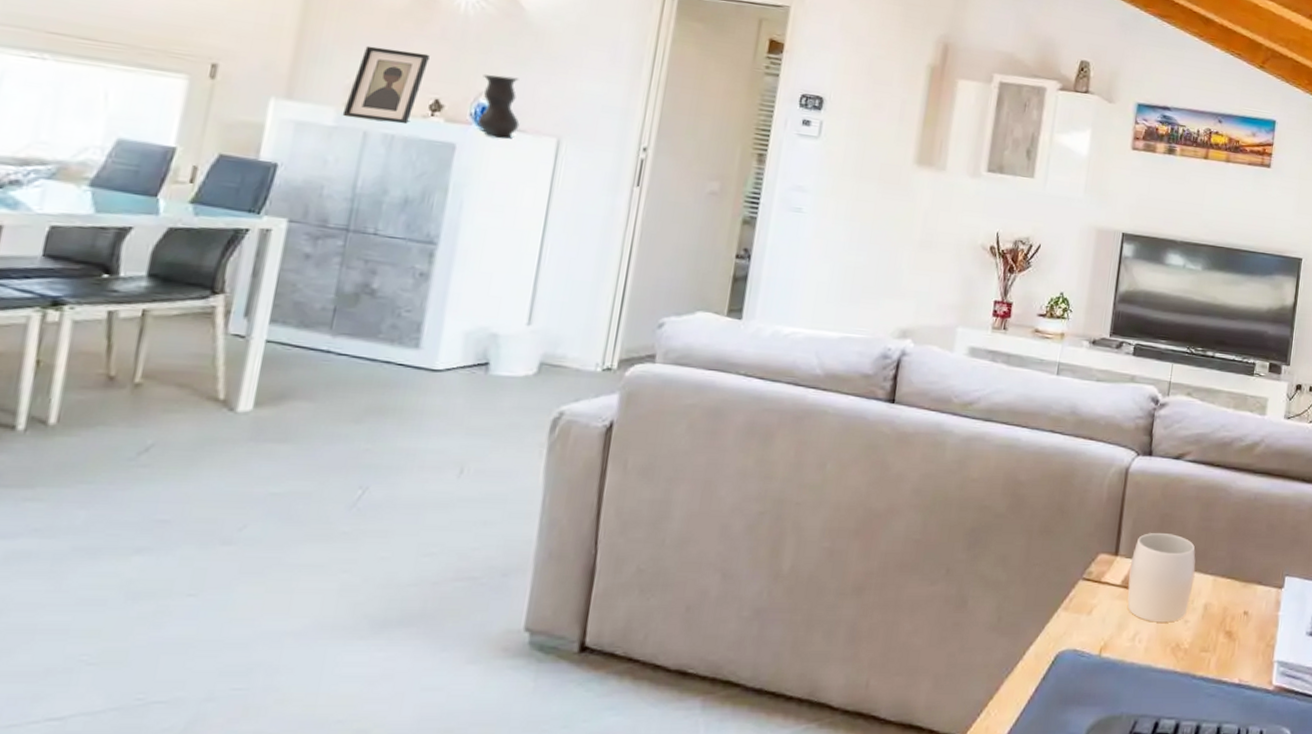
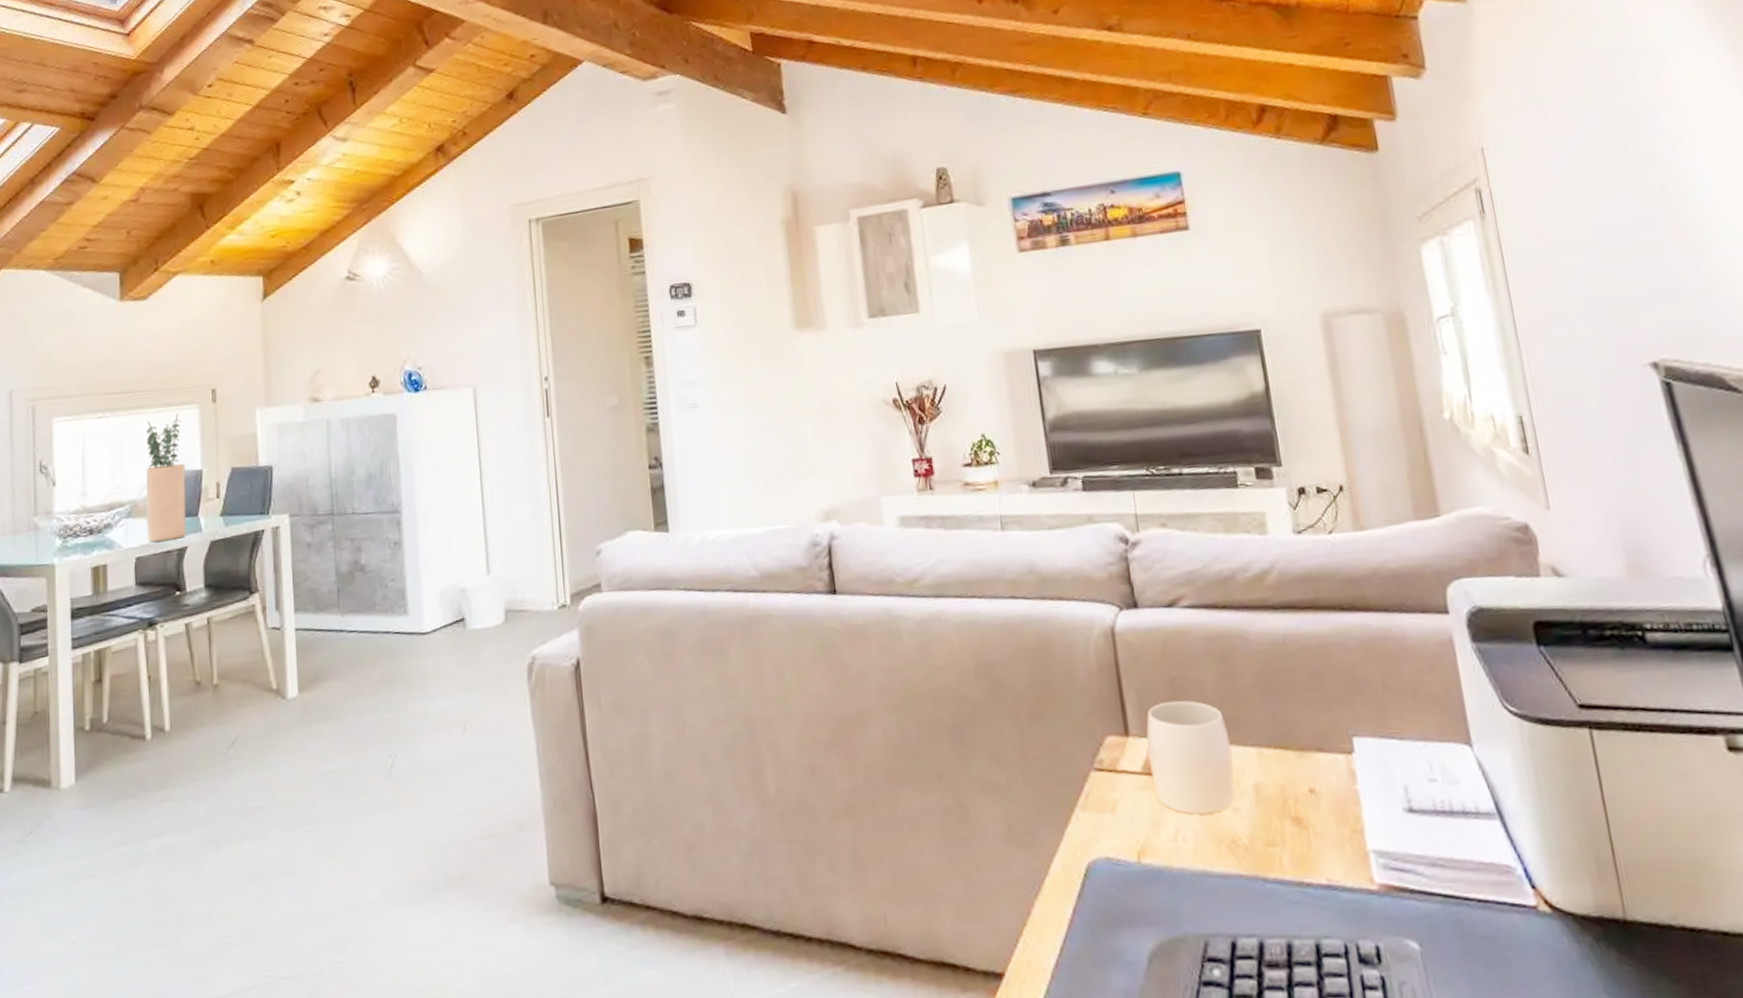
vase: none [73,77,158,217] -> present [146,413,186,543]
picture frame: present [342,45,430,125] -> none [308,336,360,411]
vase: present [477,74,520,138] -> none [403,338,441,400]

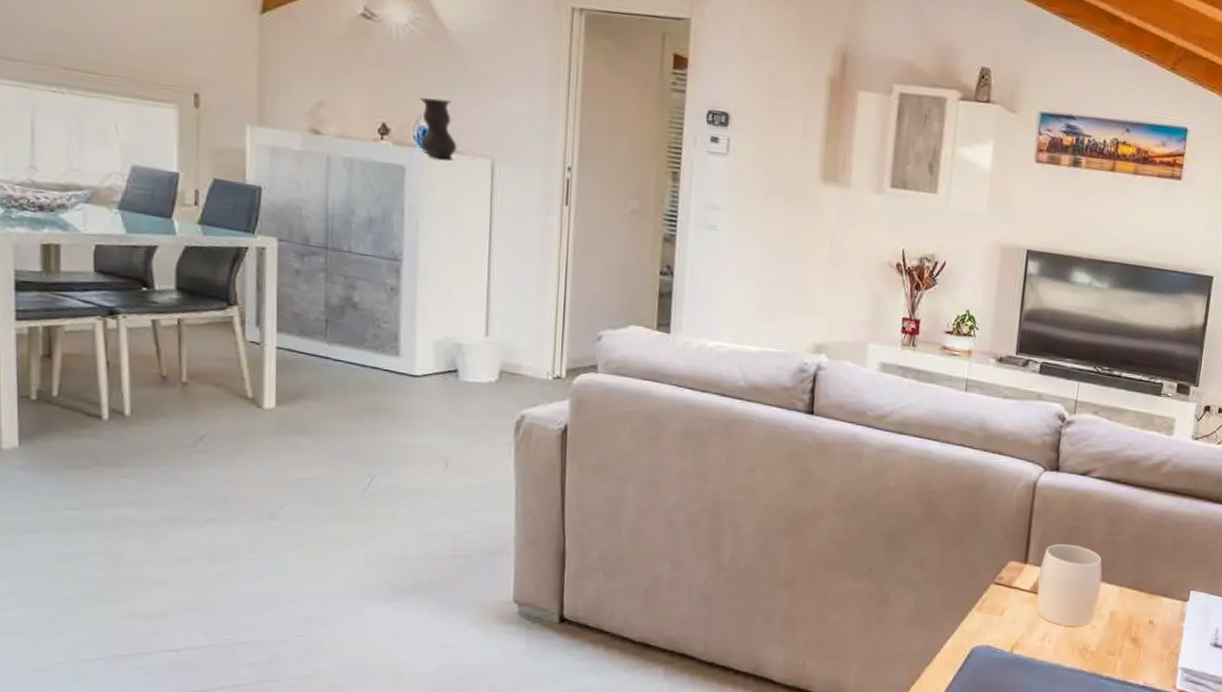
vase: present [146,413,186,543] -> none [109,108,158,237]
vase: none [403,338,441,400] -> present [420,98,457,160]

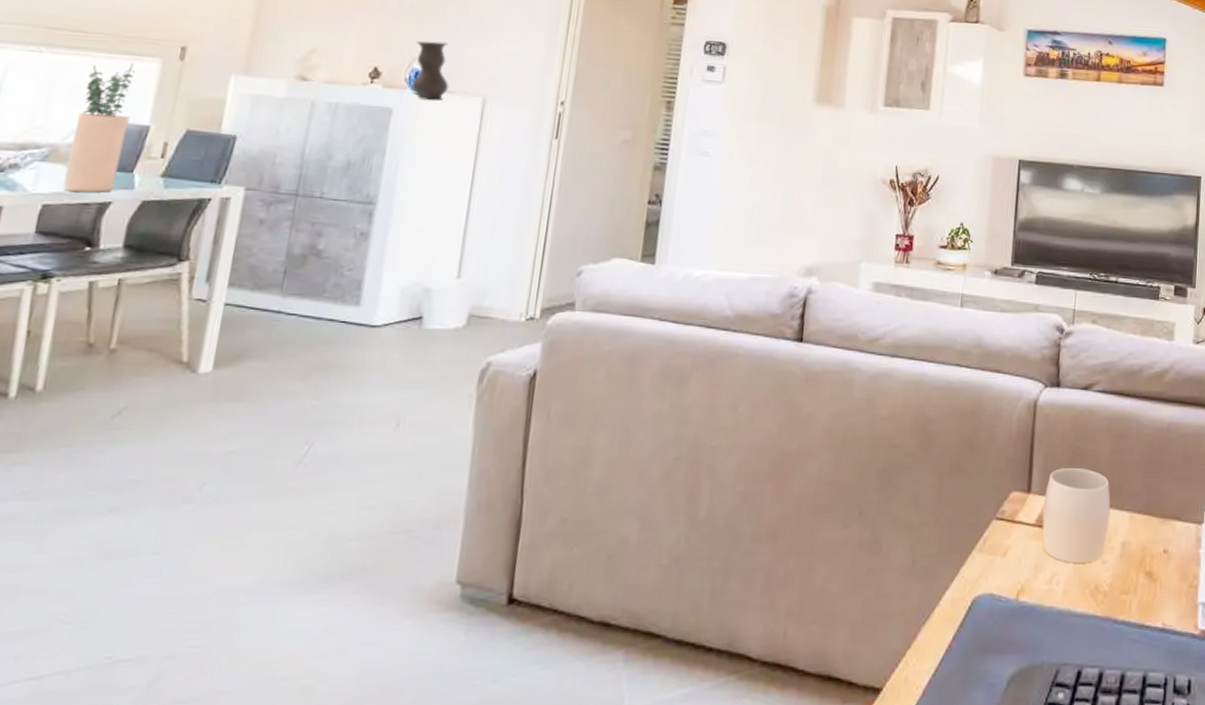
vase: none [109,108,158,237] -> present [62,63,136,193]

